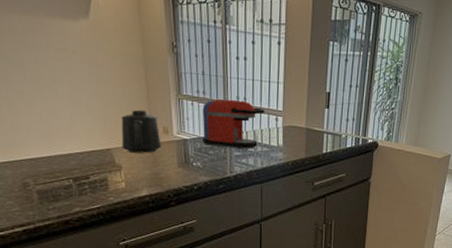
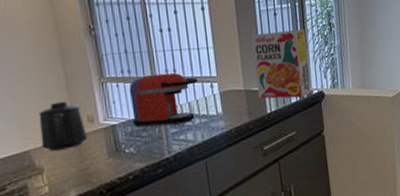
cereal box: none [317,76,372,144] -> present [251,29,311,99]

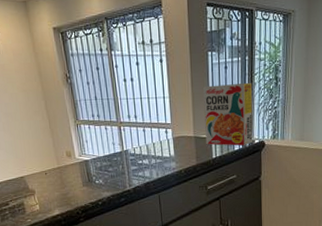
mug: present [39,101,87,151] -> none [29,138,66,178]
coffee maker: present [129,72,198,128] -> none [98,118,155,164]

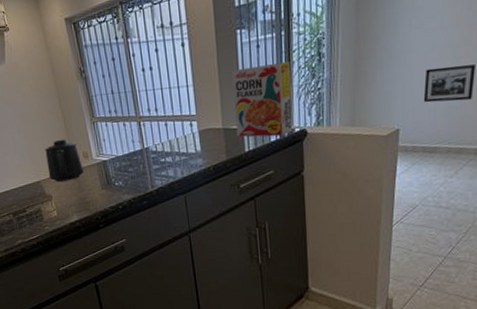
mug: none [29,138,66,178] -> present [45,139,84,182]

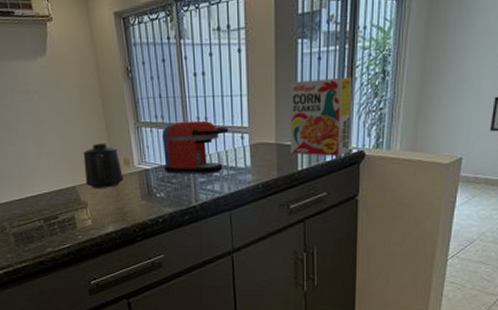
coffee maker: none [116,111,178,164] -> present [161,120,229,175]

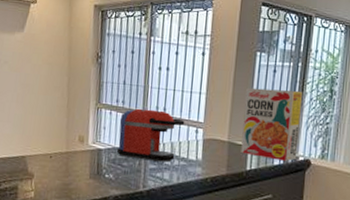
mug: present [83,142,123,188] -> none [36,117,76,162]

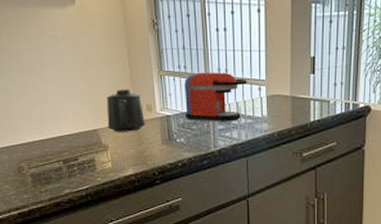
mug: none [36,117,76,162] -> present [106,89,145,132]
cereal box: present [241,87,303,161] -> none [304,39,360,109]

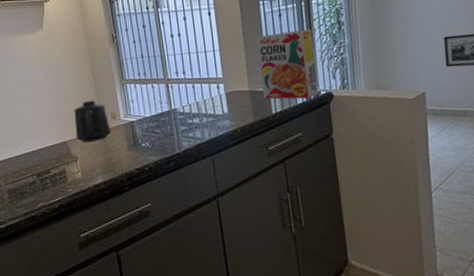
coffee maker: present [184,72,247,122] -> none [144,74,205,125]
cereal box: none [304,39,360,109] -> present [256,28,319,100]

